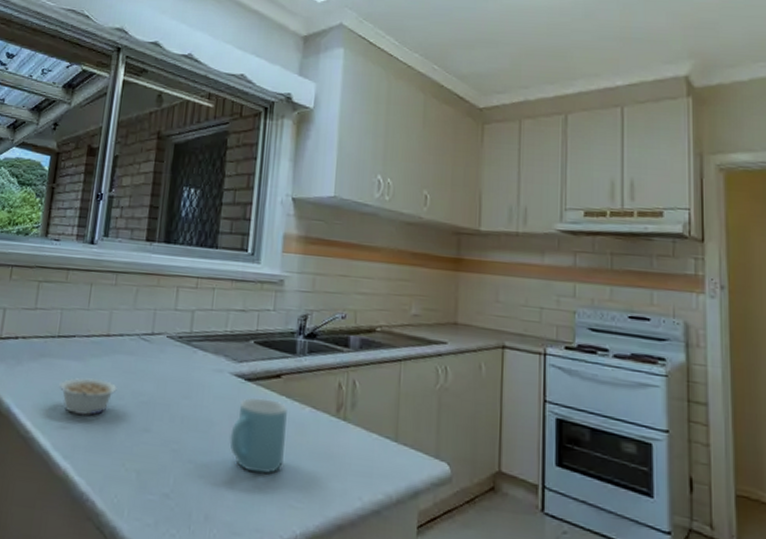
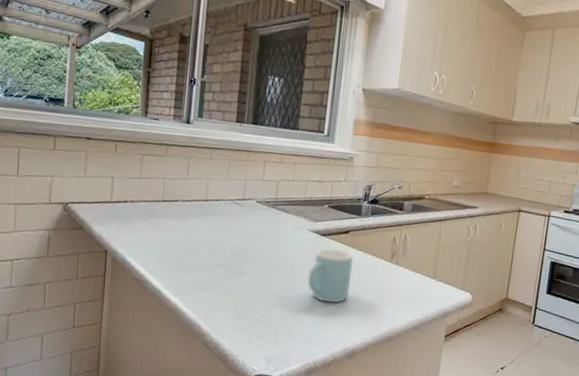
legume: present [59,377,117,416] -> none [166,234,216,263]

